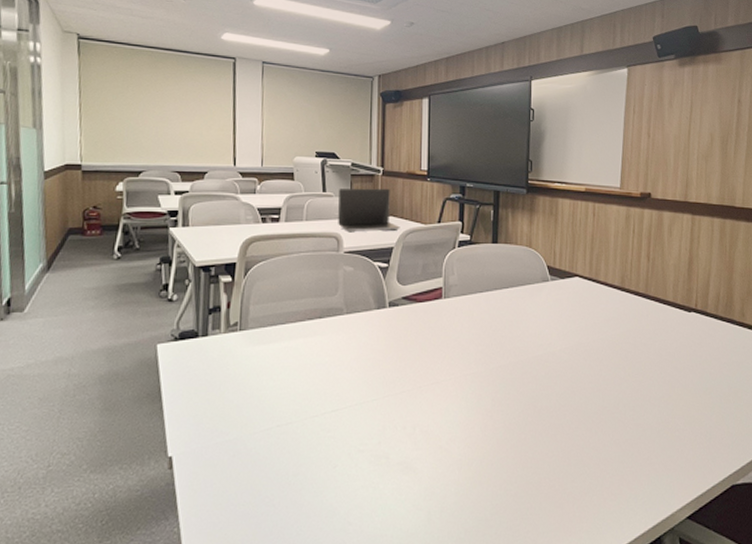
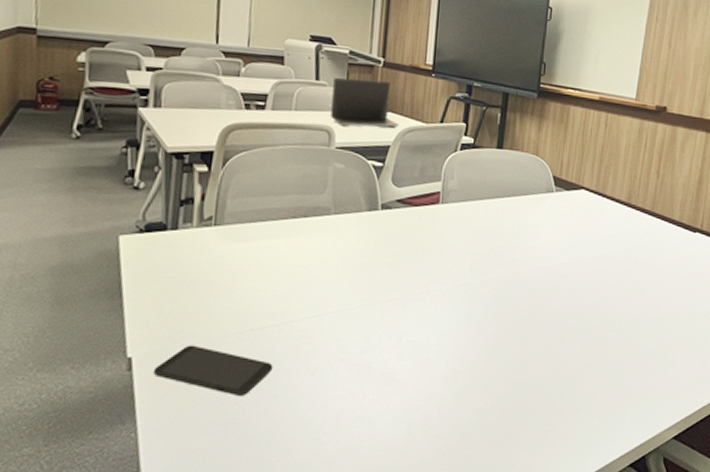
mobile phone: none [191,442,299,491] -> present [153,345,273,397]

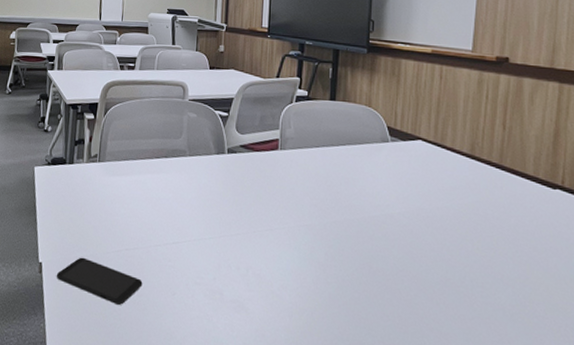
laptop computer: present [330,78,399,128] -> none [184,42,240,83]

